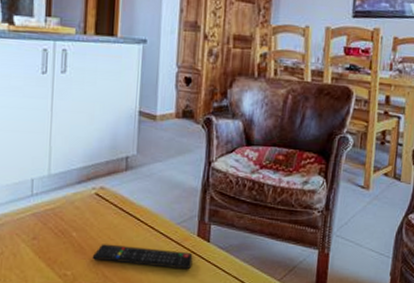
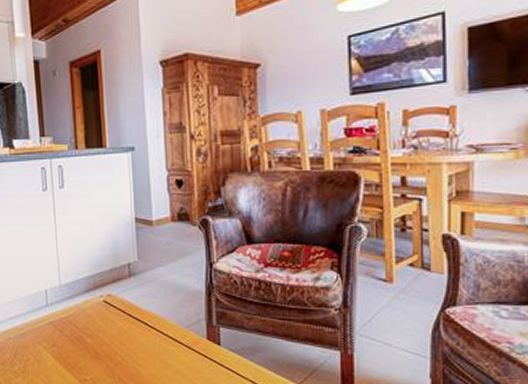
remote control: present [92,244,193,270] -> none [107,349,205,374]

